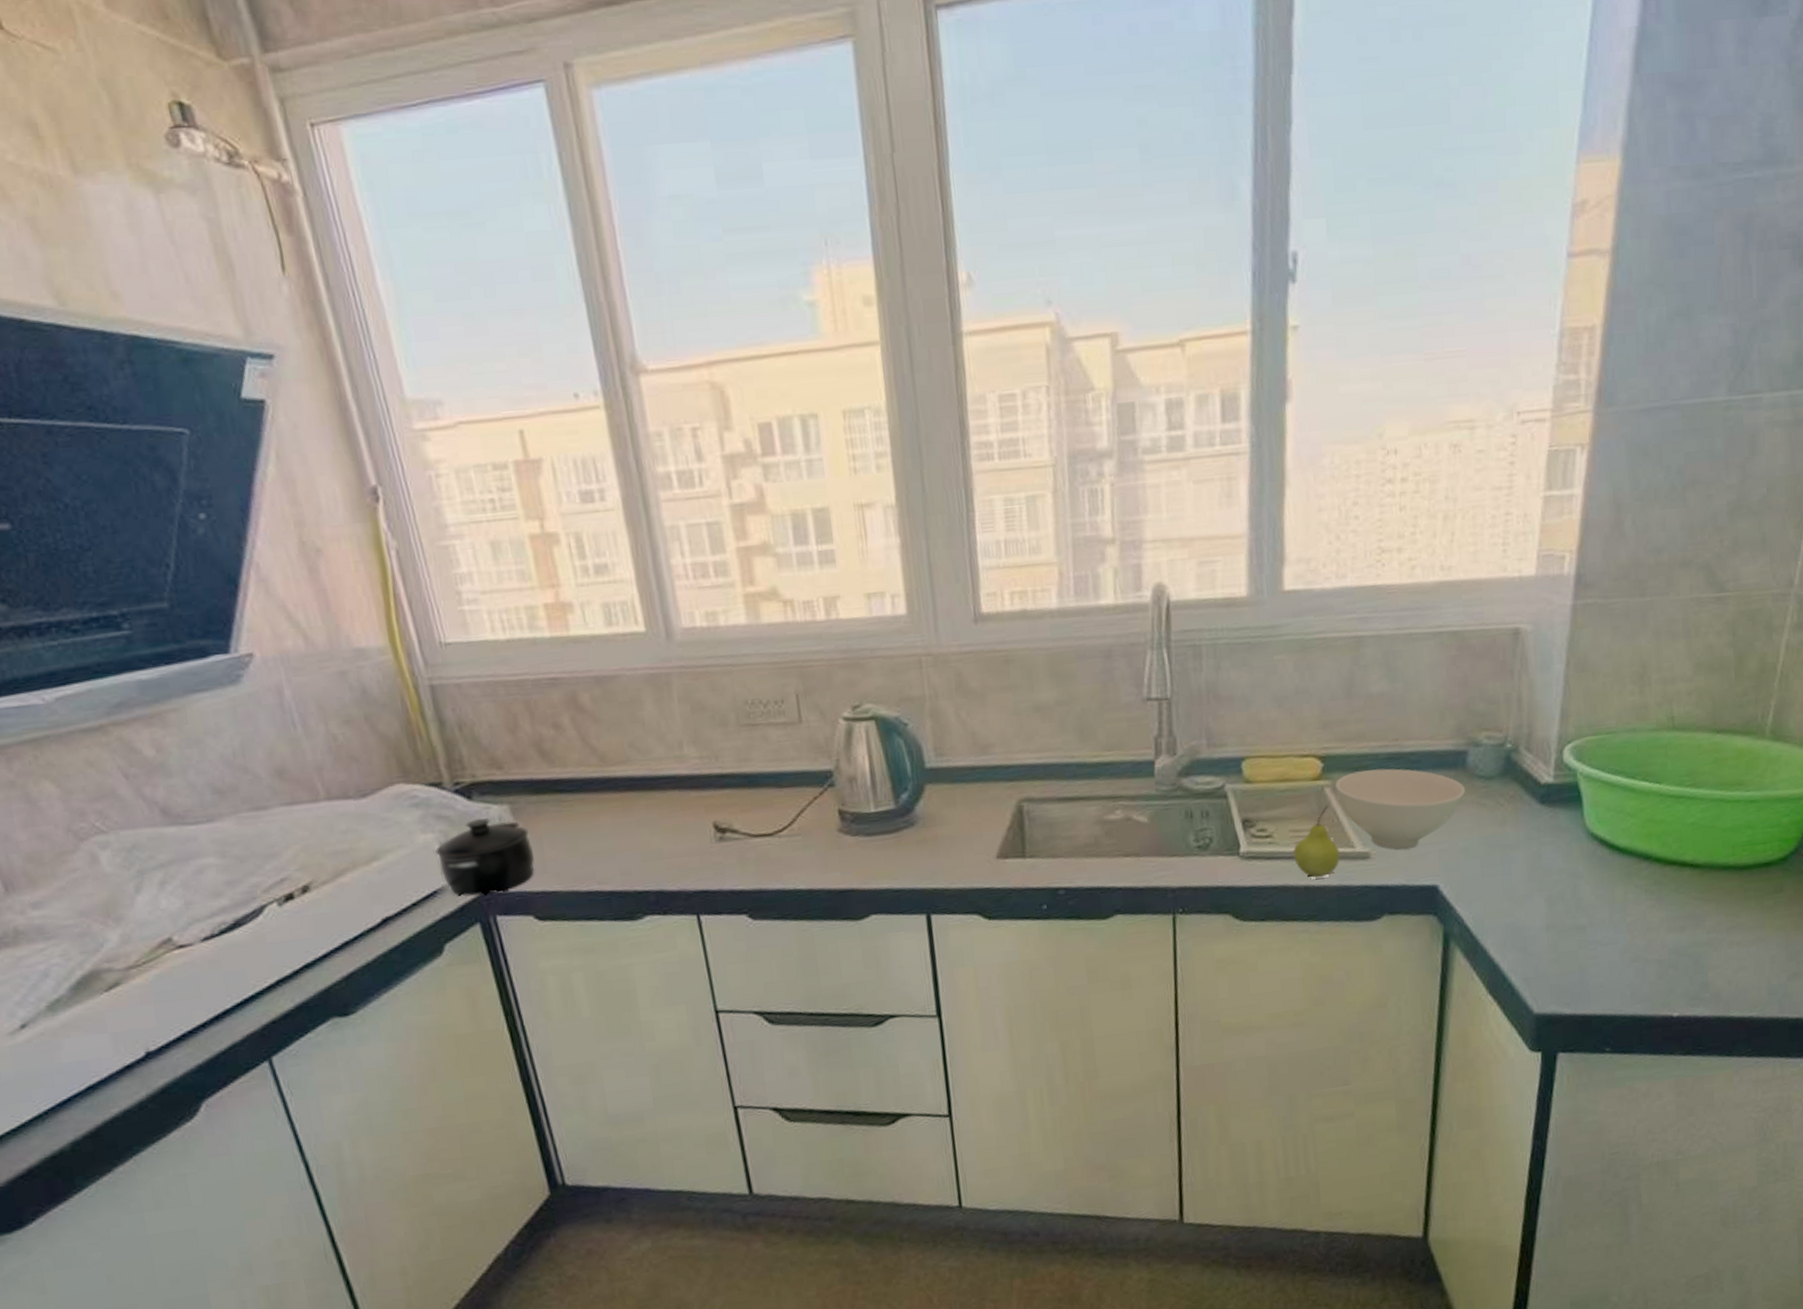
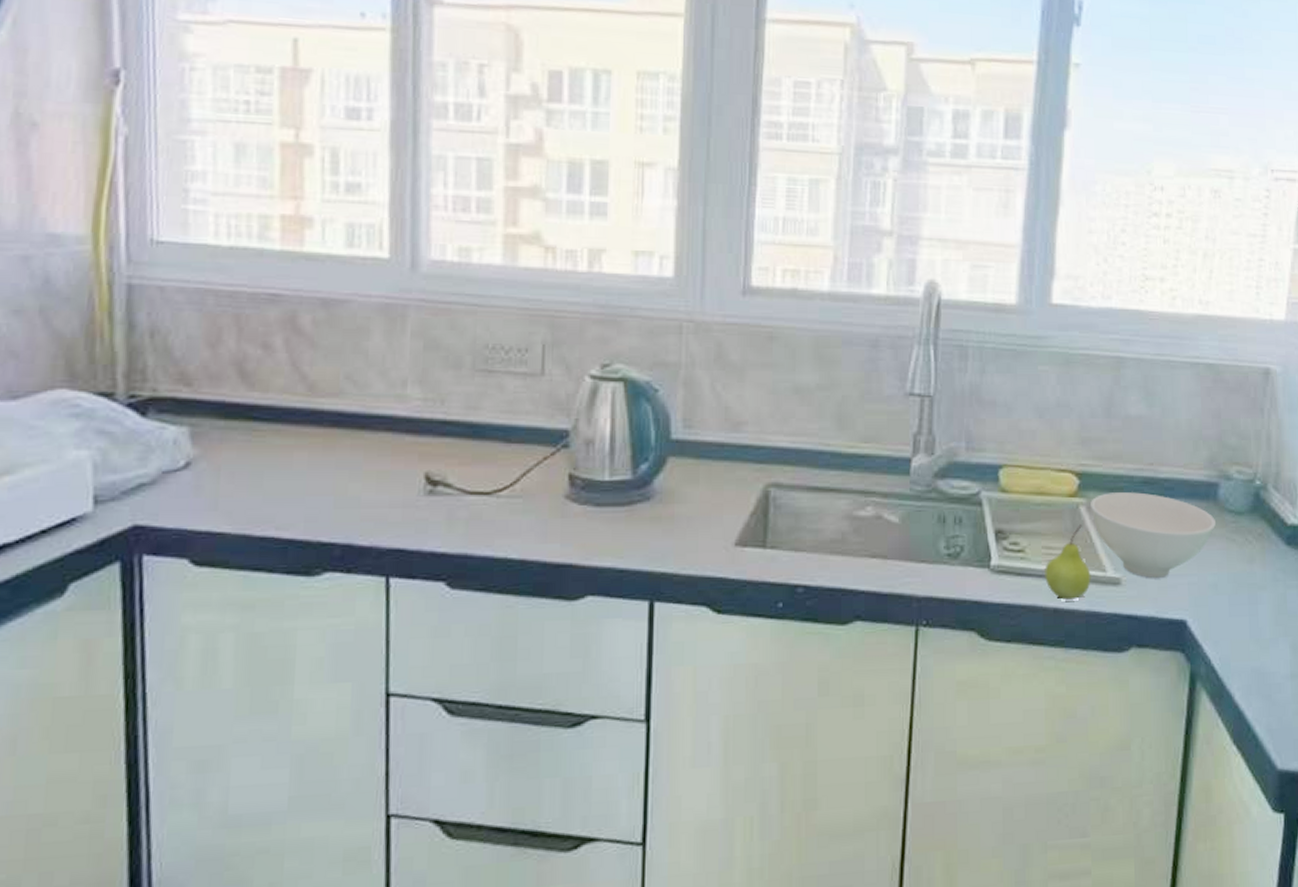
saucepan: present [435,818,534,897] -> none [86,440,206,529]

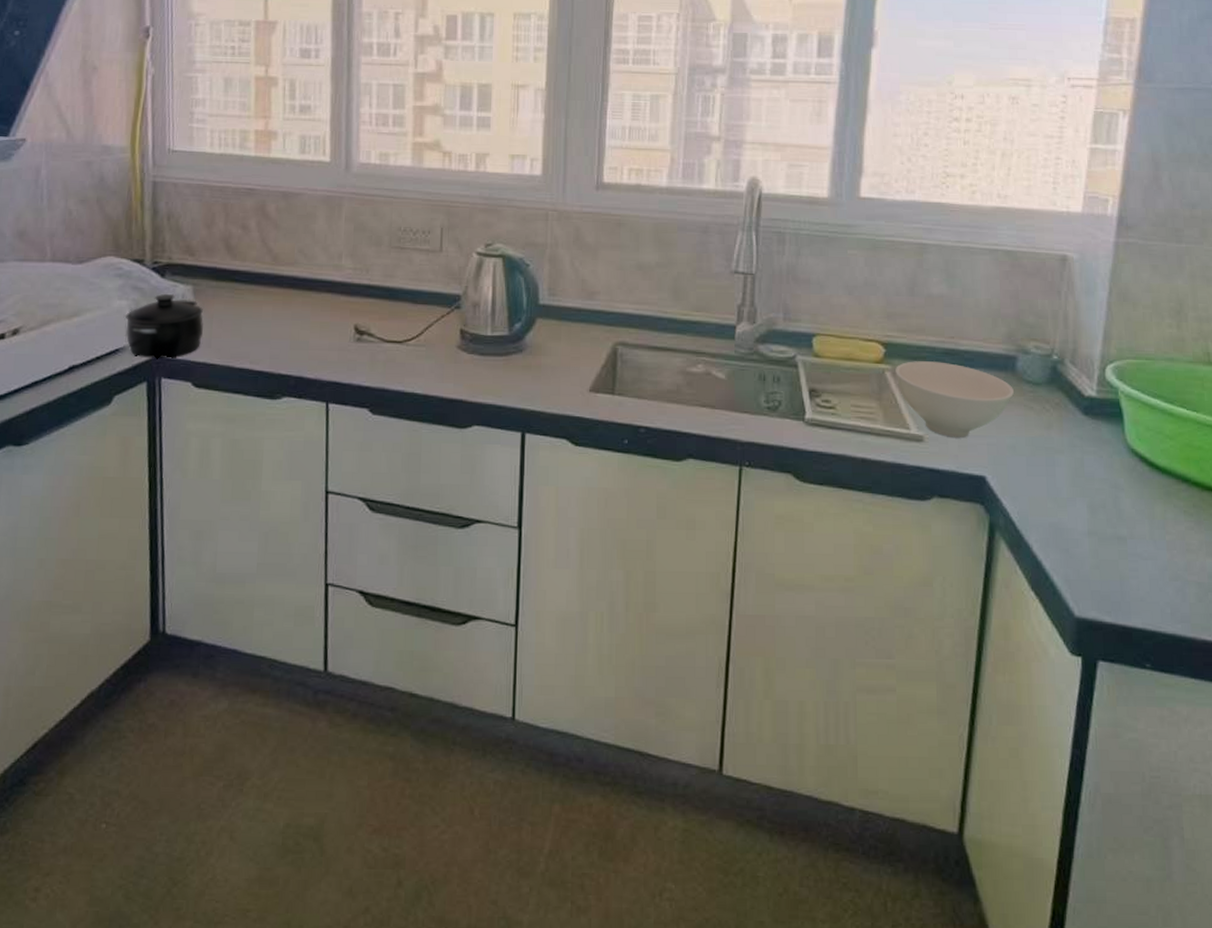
saucepan: none [86,440,206,529] -> present [126,294,203,358]
fruit: present [1045,524,1091,601] -> none [853,387,896,453]

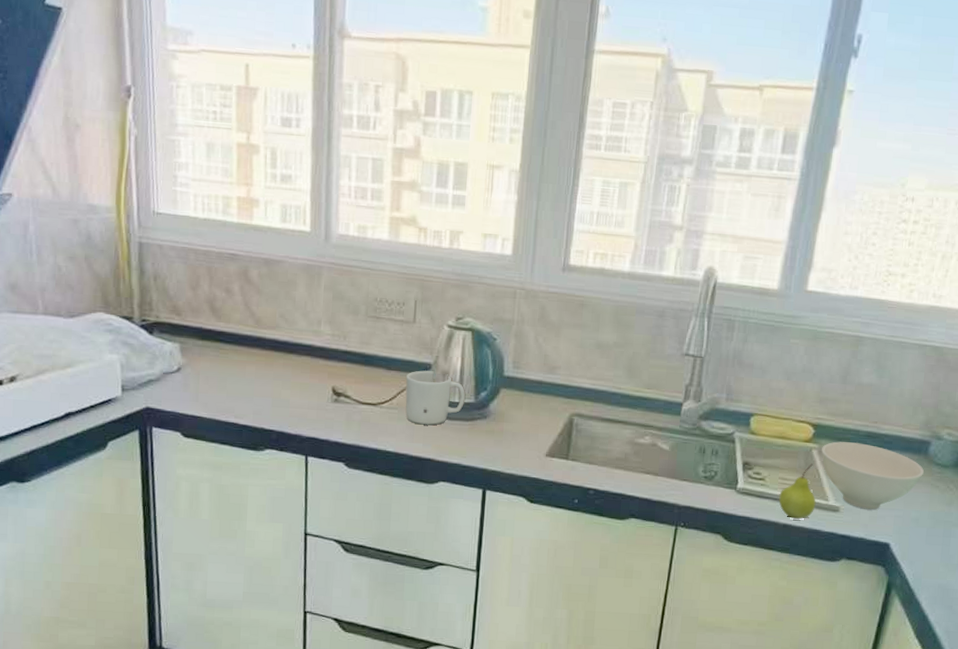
saucepan: present [126,294,203,358] -> none [117,350,191,410]
mug: none [433,302,499,363] -> present [405,370,466,426]
fruit: none [853,387,896,453] -> present [779,464,816,520]

